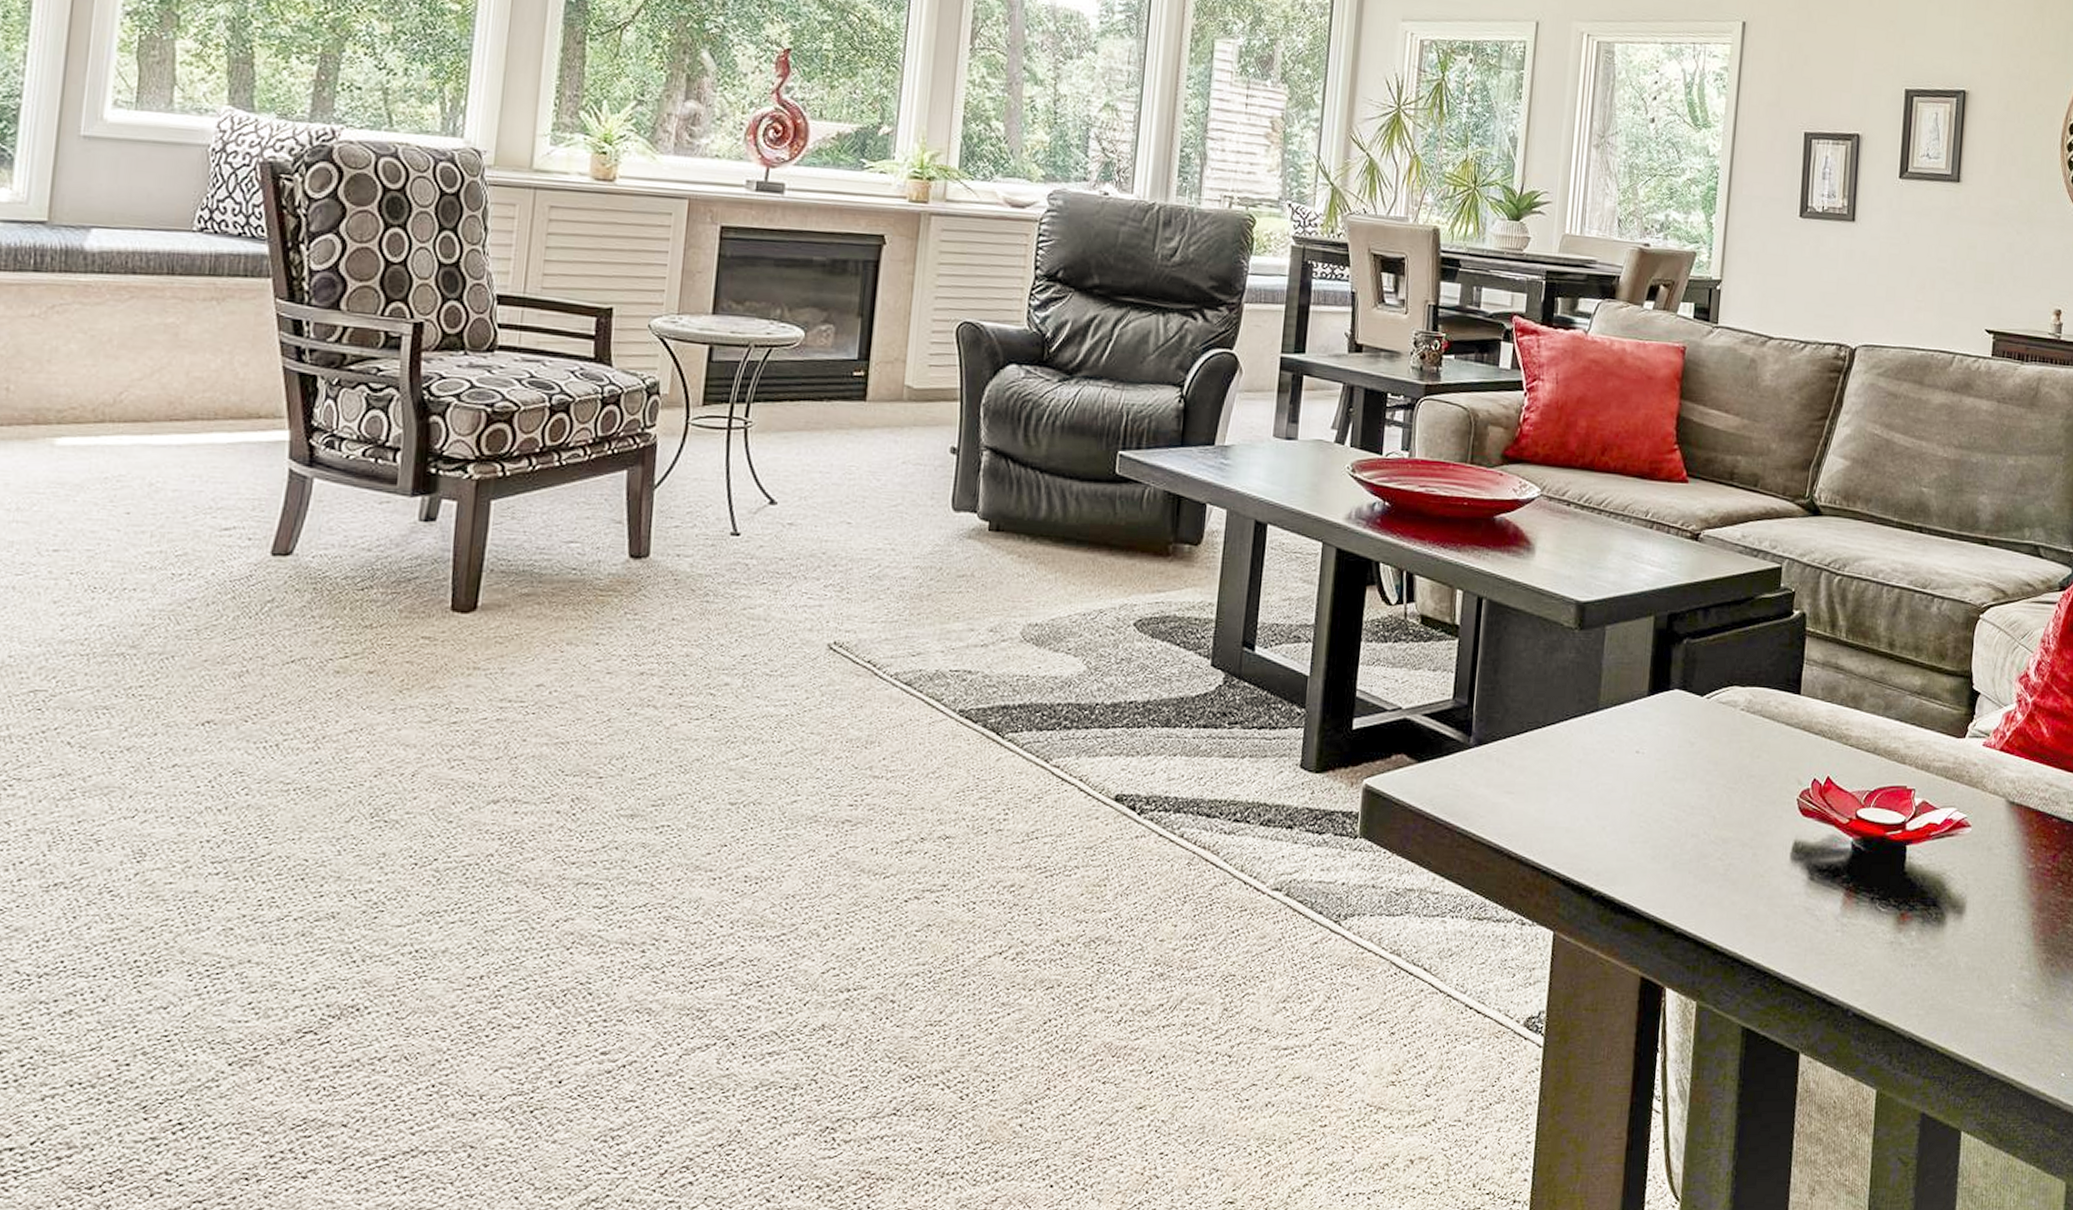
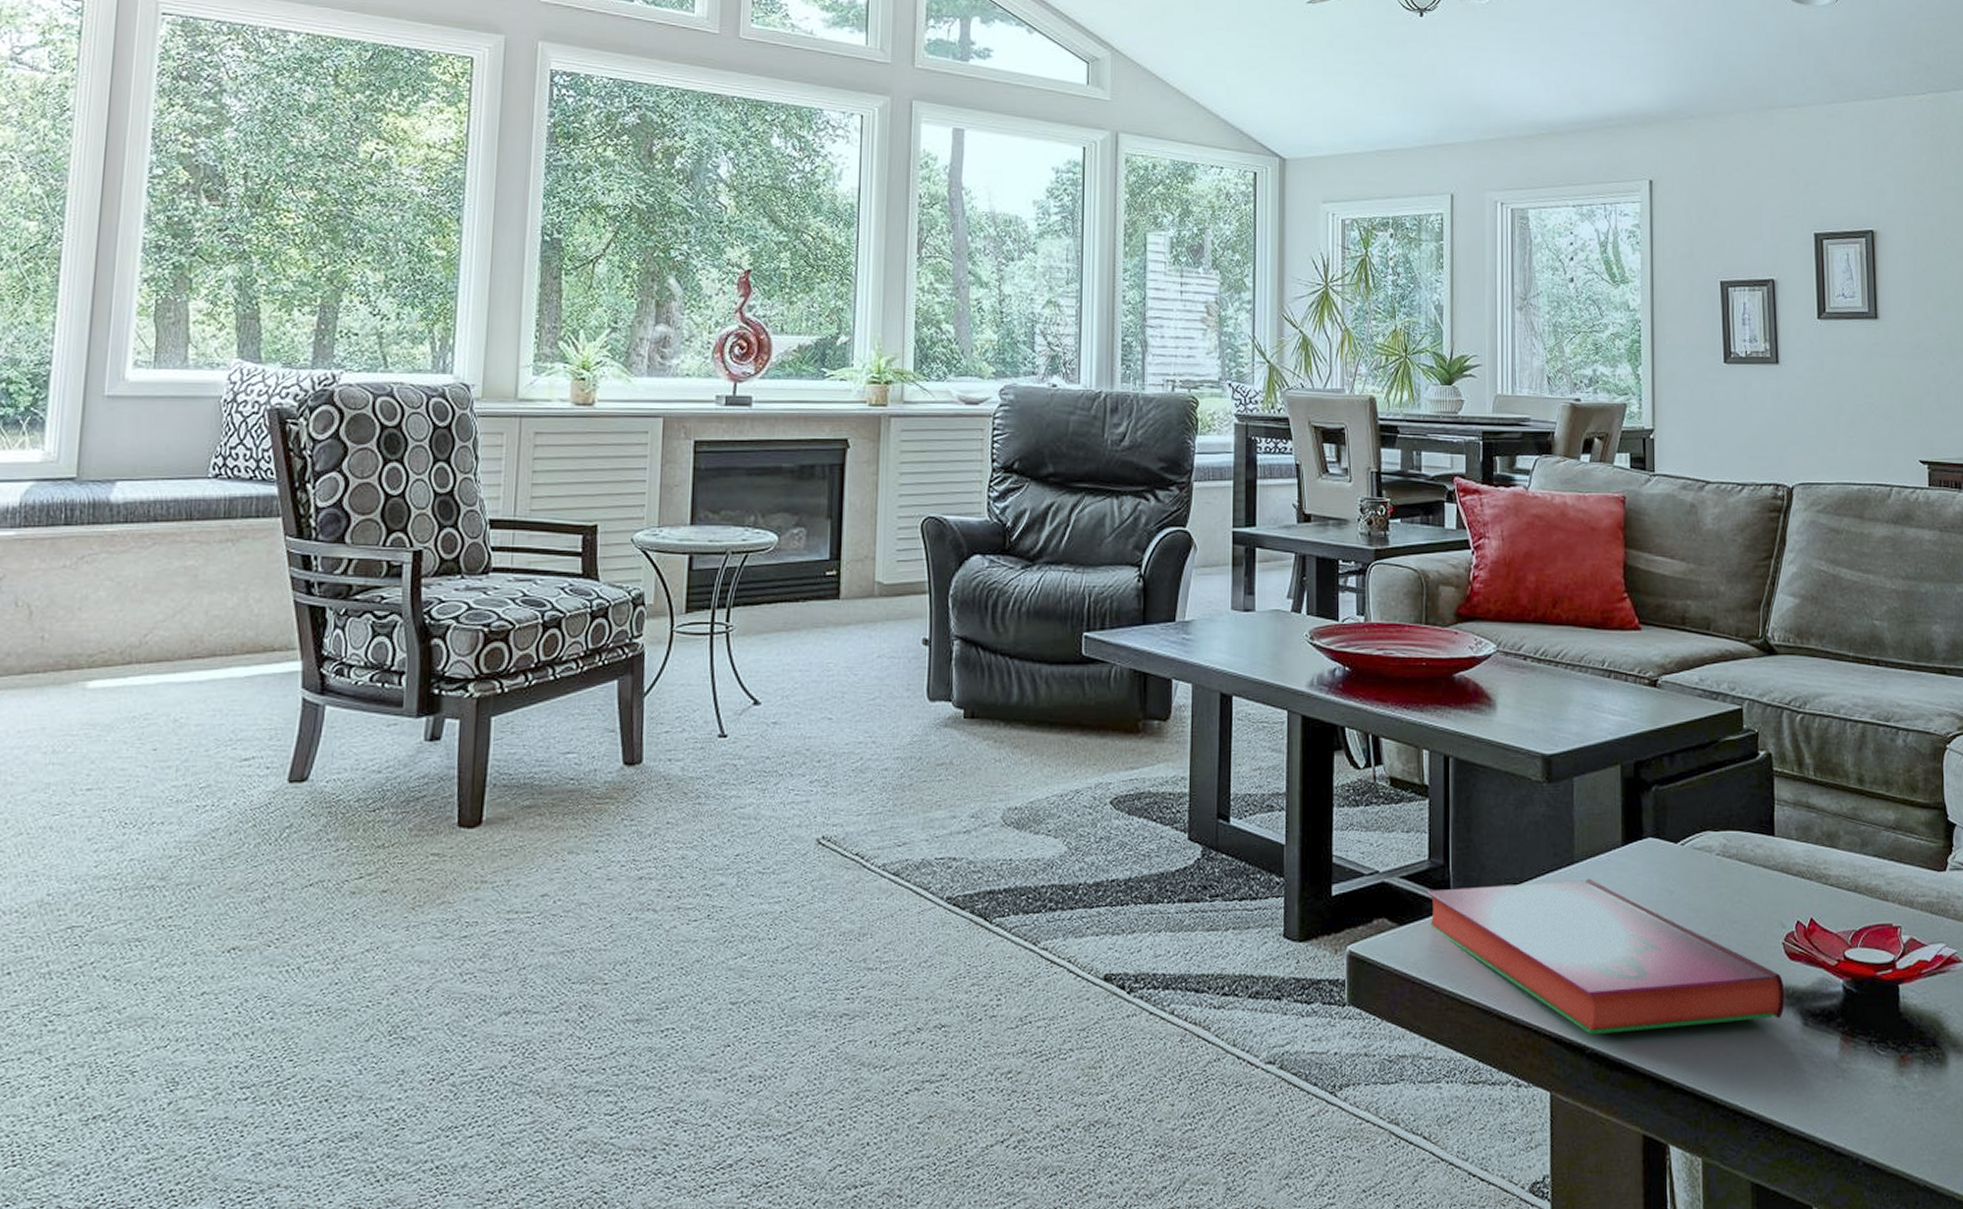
hardback book: none [1447,726,1795,879] -> present [1427,878,1786,1036]

